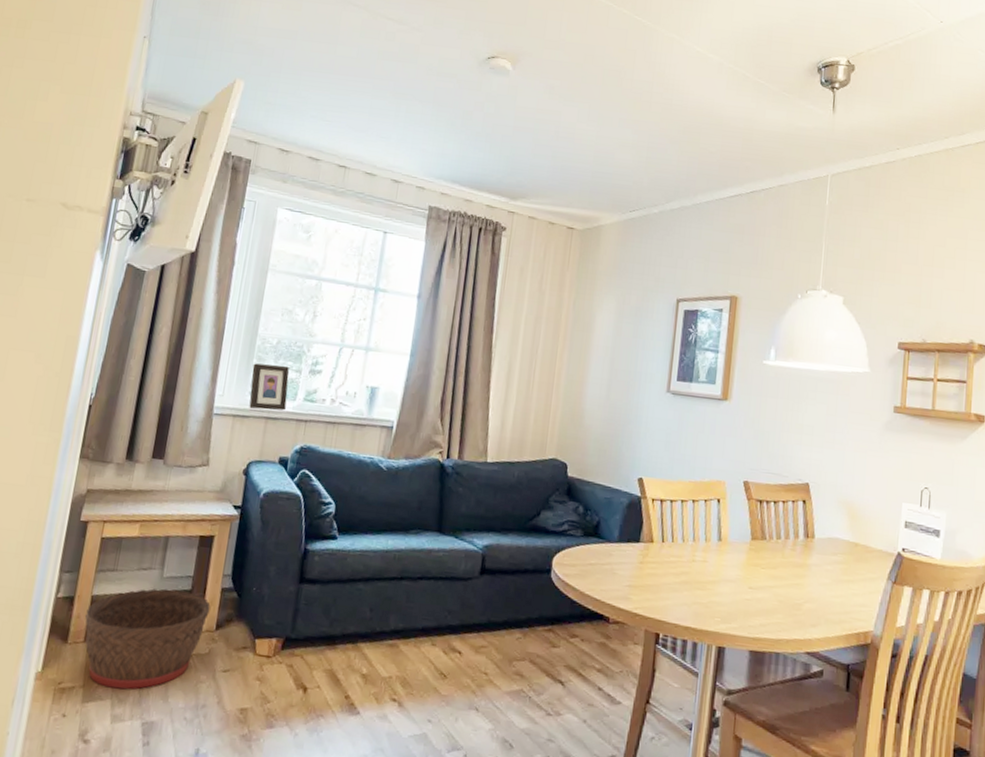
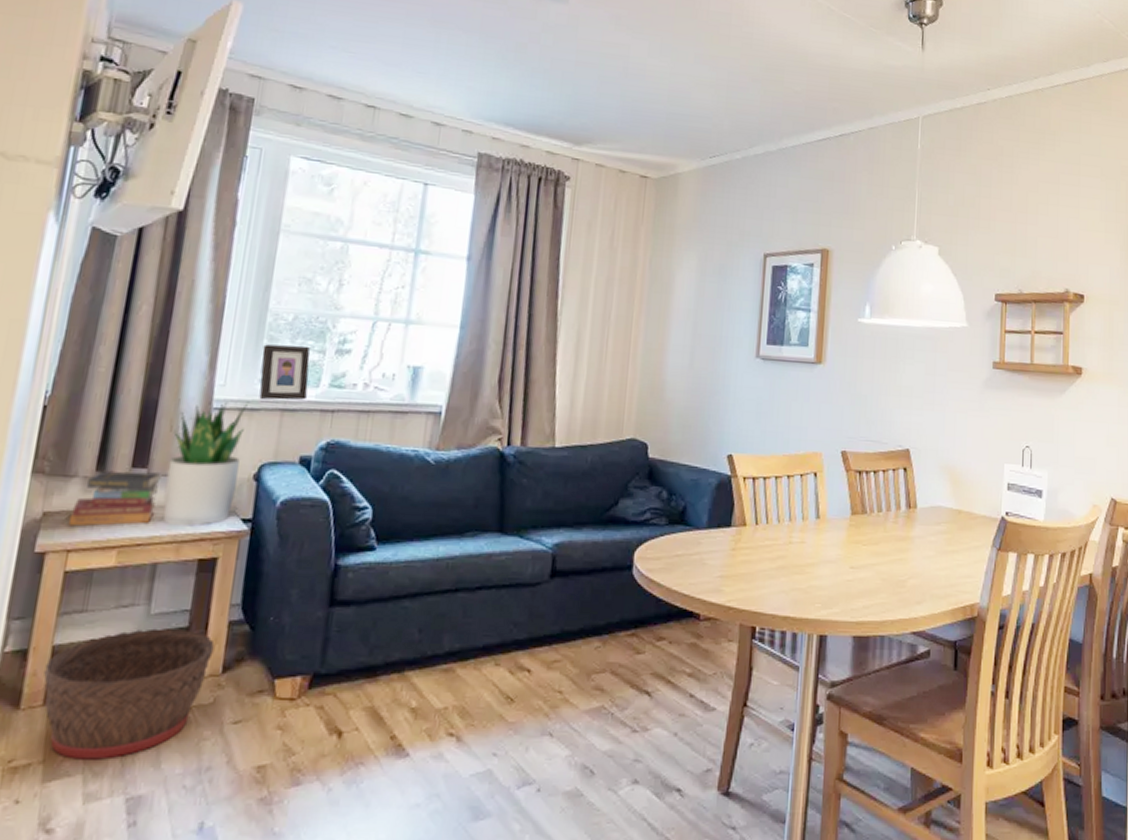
books: none [105,460,173,504] -> present [68,471,160,527]
planter: none [173,409,240,509] -> present [162,401,248,527]

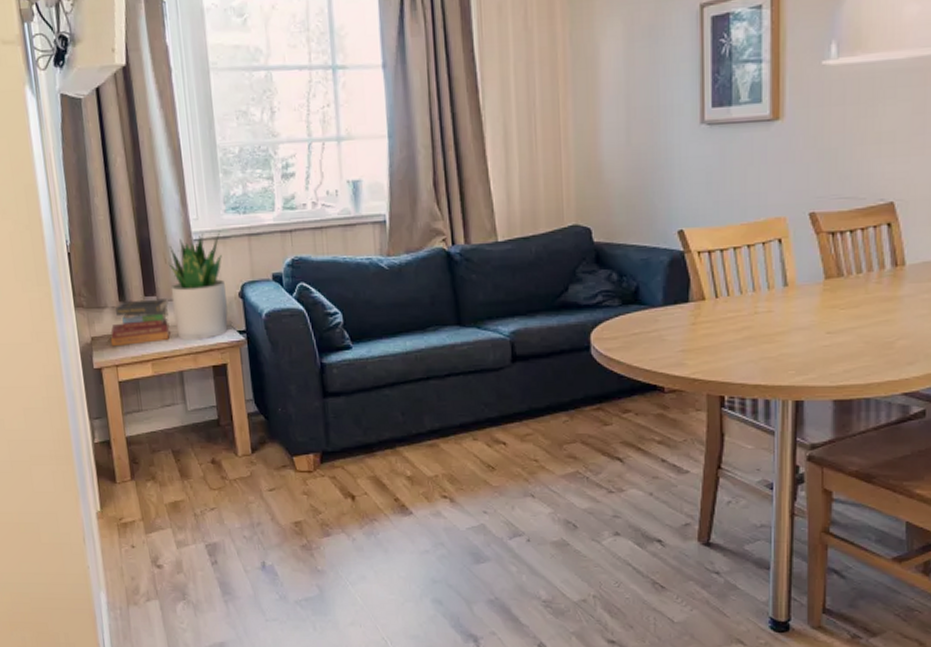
basket: present [43,628,215,760] -> none [124,421,242,518]
picture frame: present [259,344,311,401] -> none [220,174,266,229]

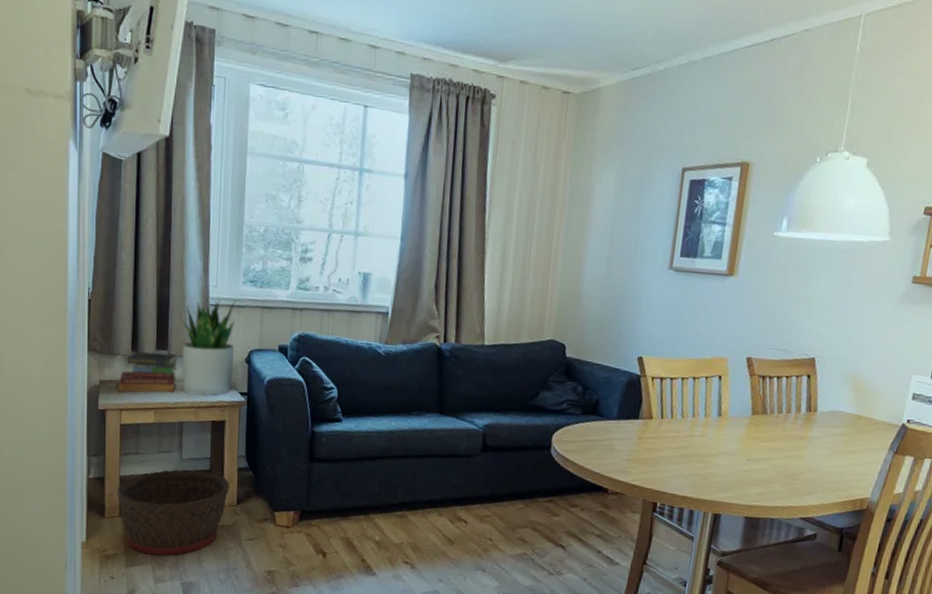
basket: none [124,421,242,518] -> present [116,469,230,556]

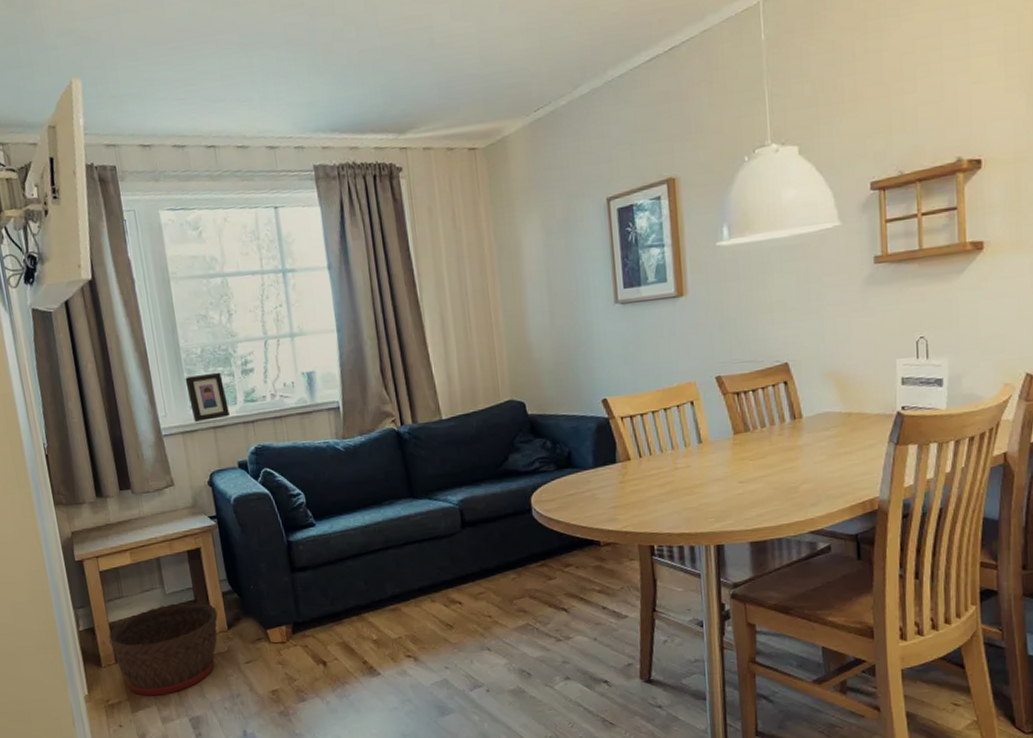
books: present [118,352,177,393] -> none [89,491,146,540]
planter: present [182,299,235,396] -> none [140,427,200,529]
picture frame: none [242,252,281,300] -> present [185,372,230,423]

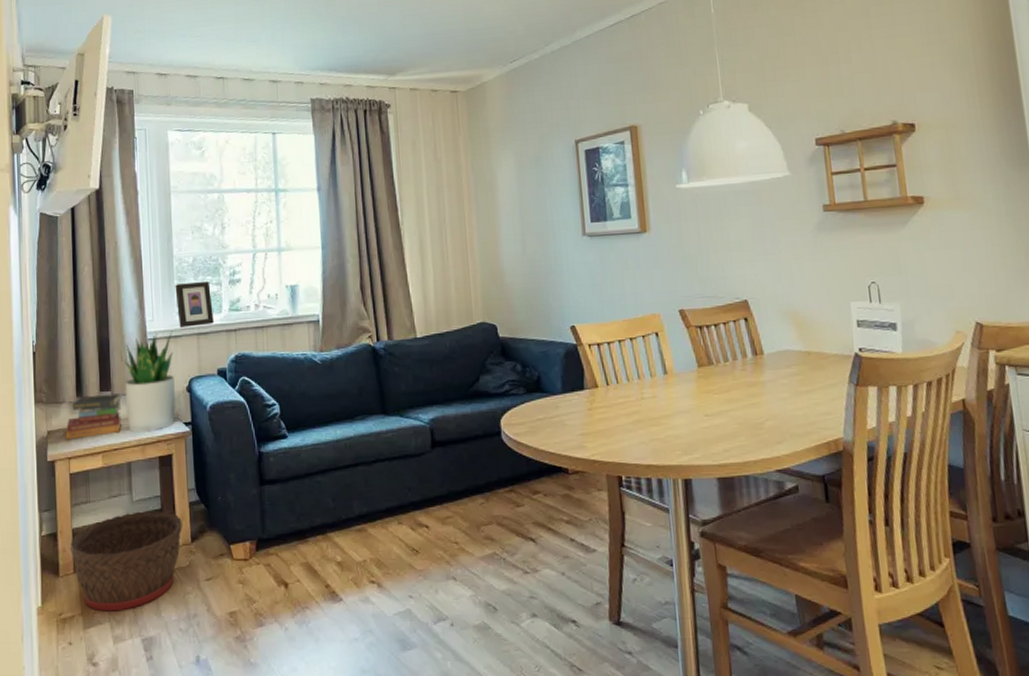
books: none [89,491,146,540] -> present [65,393,122,440]
planter: none [140,427,200,529] -> present [124,332,176,433]

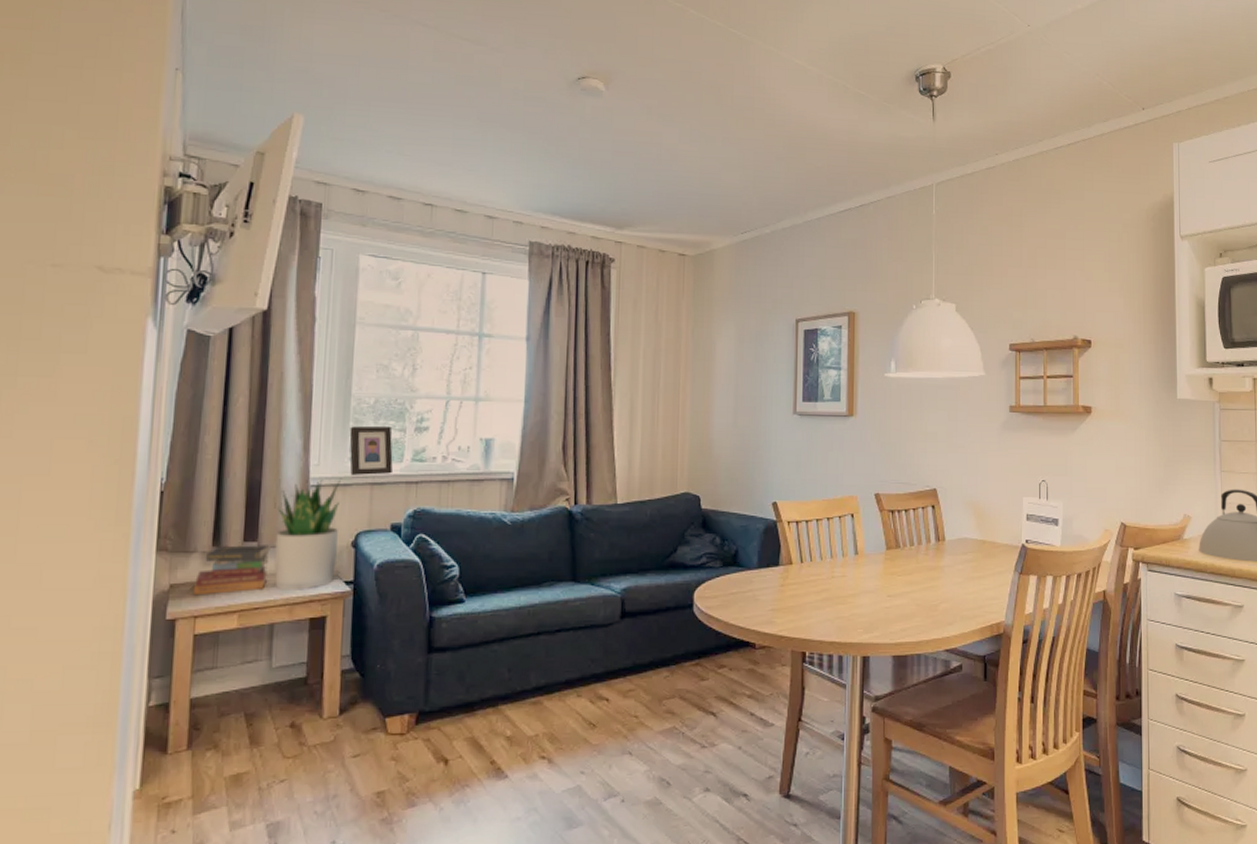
basket: present [69,511,183,612] -> none [184,679,331,794]

